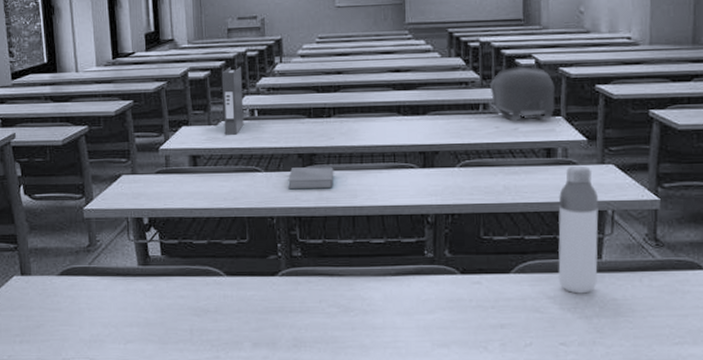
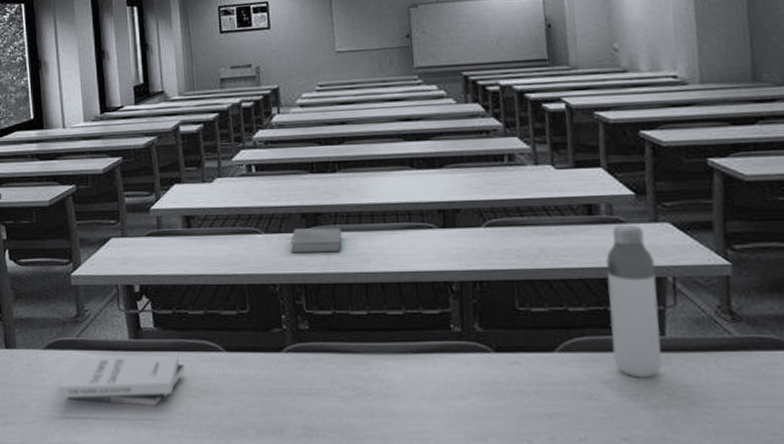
books: none [71,279,189,325] -> present [58,355,185,407]
binder: present [221,66,244,135] -> none [214,118,241,193]
backpack: present [489,66,556,121] -> none [514,111,594,173]

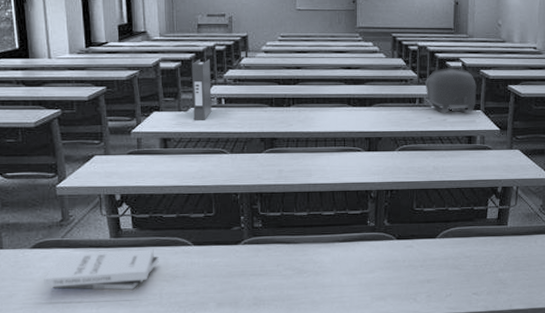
binder: none [214,118,241,193] -> present [191,58,212,120]
book: present [291,227,343,254] -> none [251,150,292,169]
backpack: none [514,111,594,173] -> present [425,68,476,113]
bottle: present [606,224,663,380] -> none [474,150,506,255]

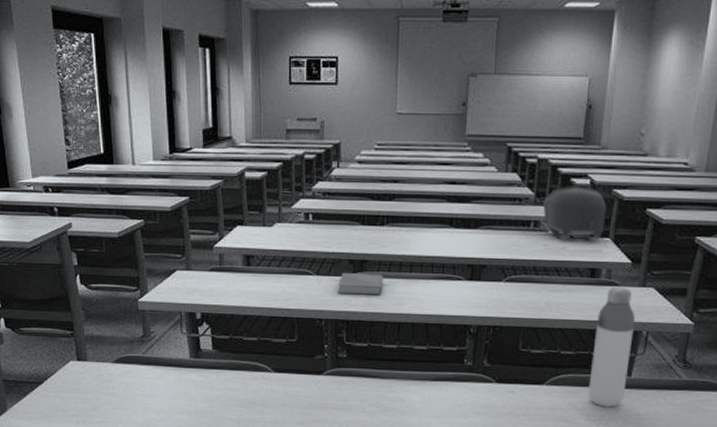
books: present [44,249,159,291] -> none [125,371,238,414]
binder: present [191,58,212,120] -> none [278,168,299,237]
book: none [251,150,292,169] -> present [338,273,384,295]
bottle: none [474,150,506,255] -> present [588,287,635,408]

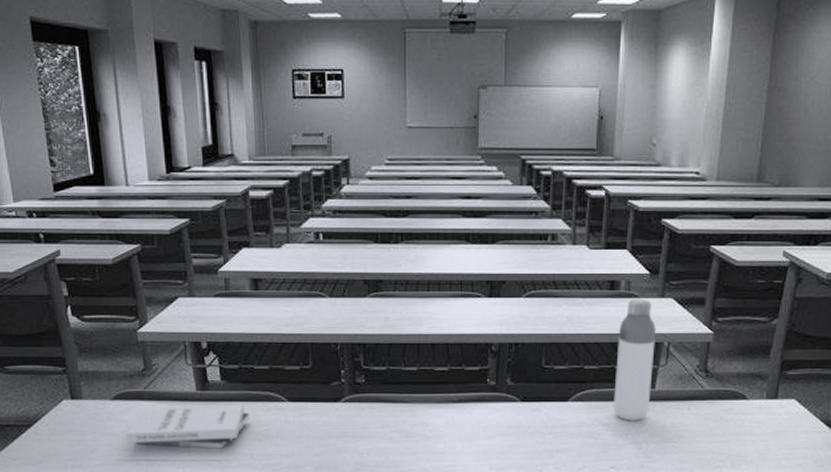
books: none [125,371,238,414] -> present [126,404,250,450]
book: present [338,273,384,295] -> none [353,294,400,316]
backpack: present [542,186,607,241] -> none [559,198,623,252]

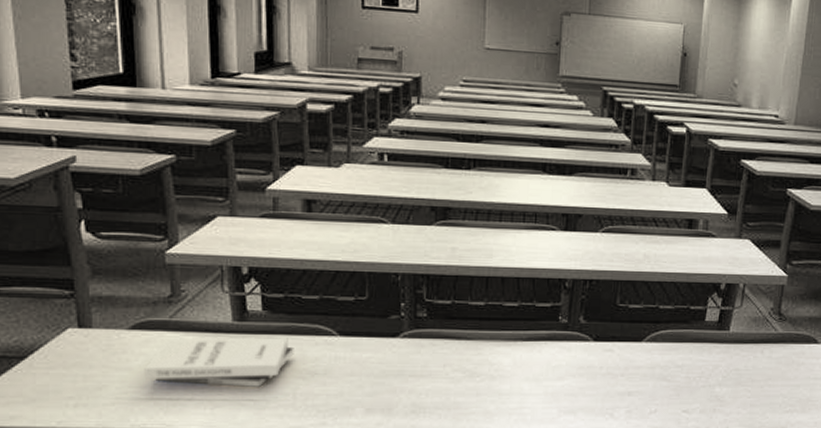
bottle: present [613,298,656,422] -> none [687,238,732,365]

